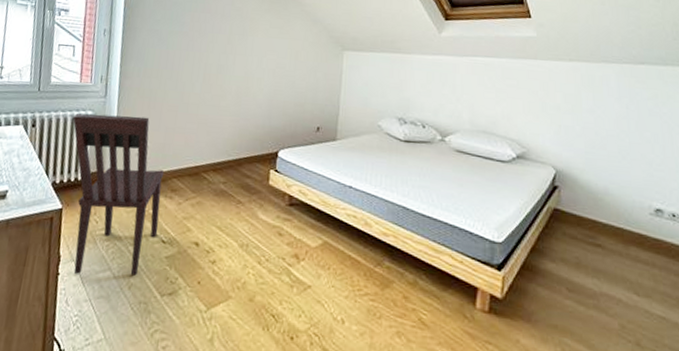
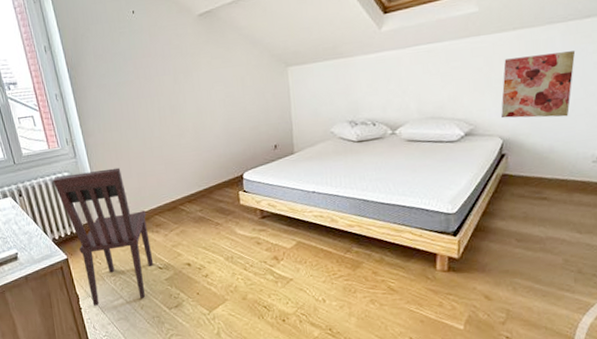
wall art: none [555,88,631,159] -> present [501,51,576,118]

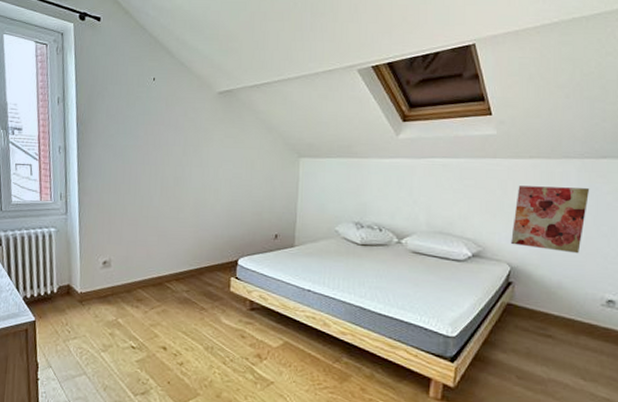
dining chair: present [52,168,154,306] -> none [36,231,129,379]

